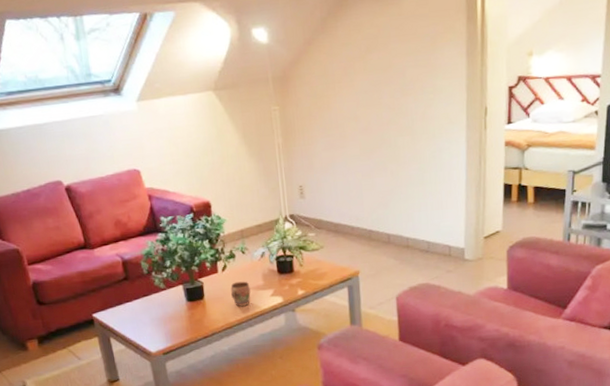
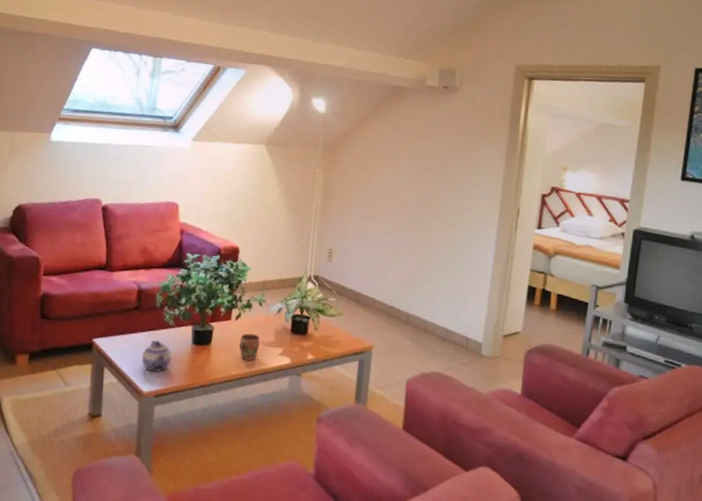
teapot: none [141,304,171,334] -> present [142,340,172,373]

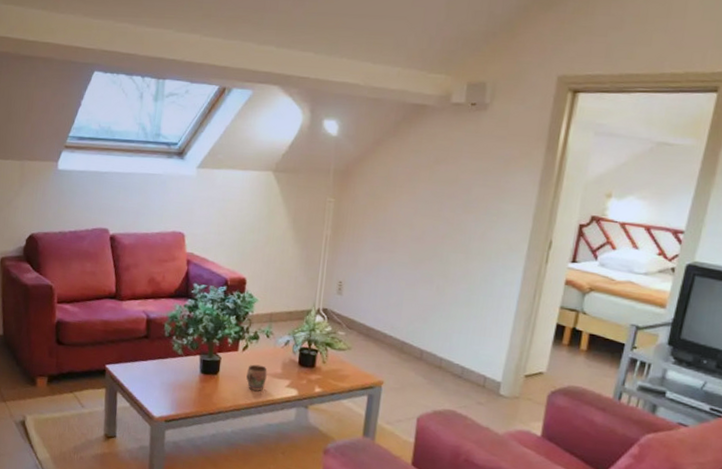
teapot: present [142,340,172,373] -> none [152,368,181,399]

